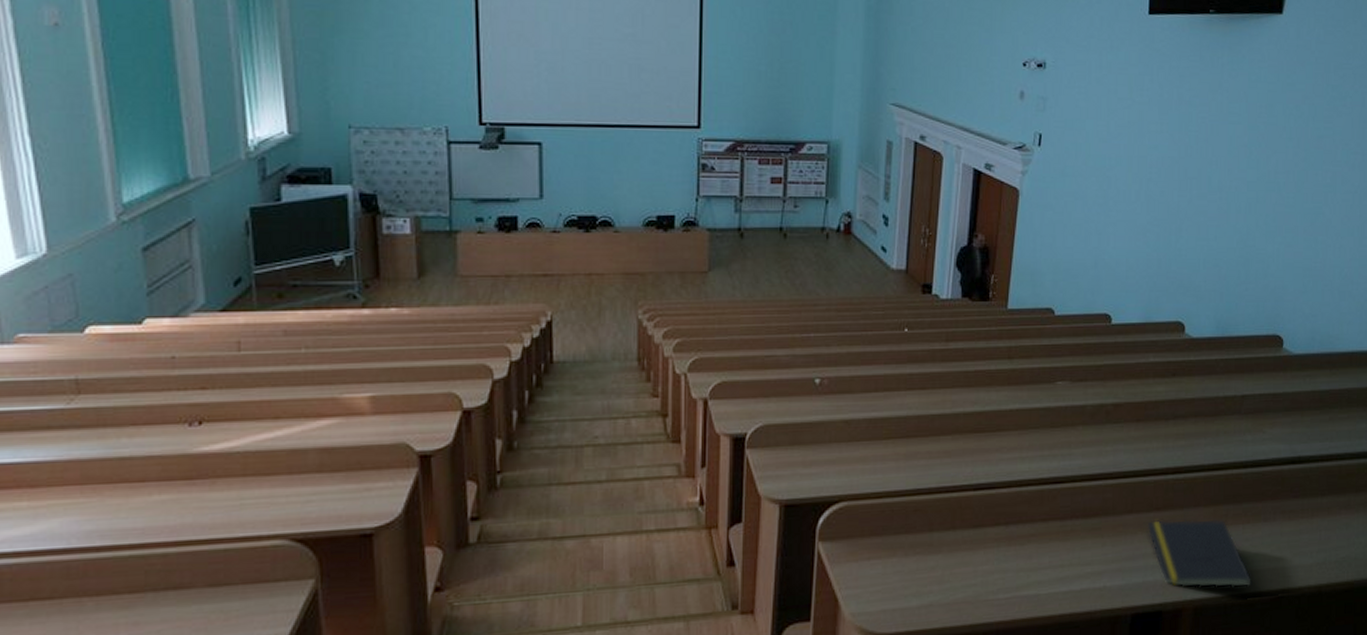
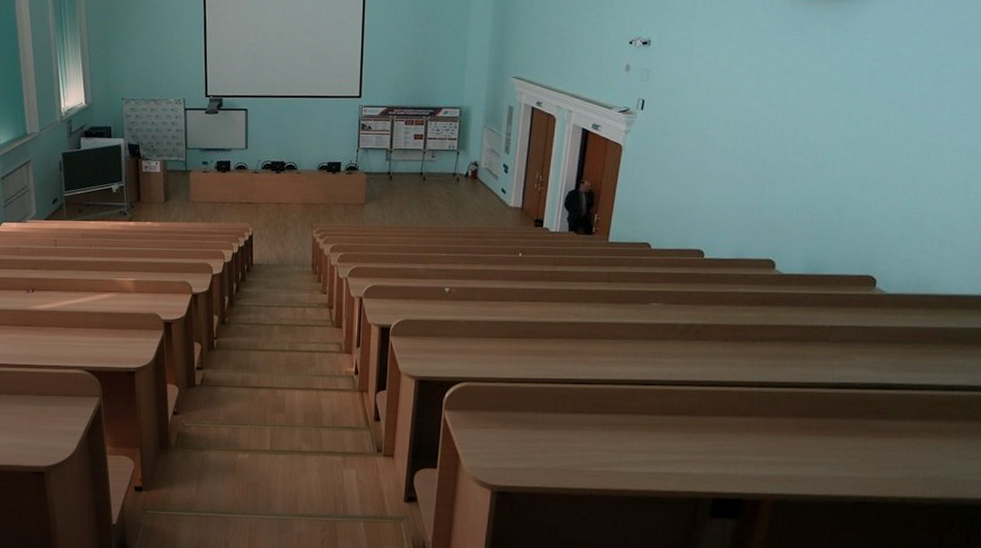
notepad: present [1147,519,1252,588] -> none [731,424,834,490]

